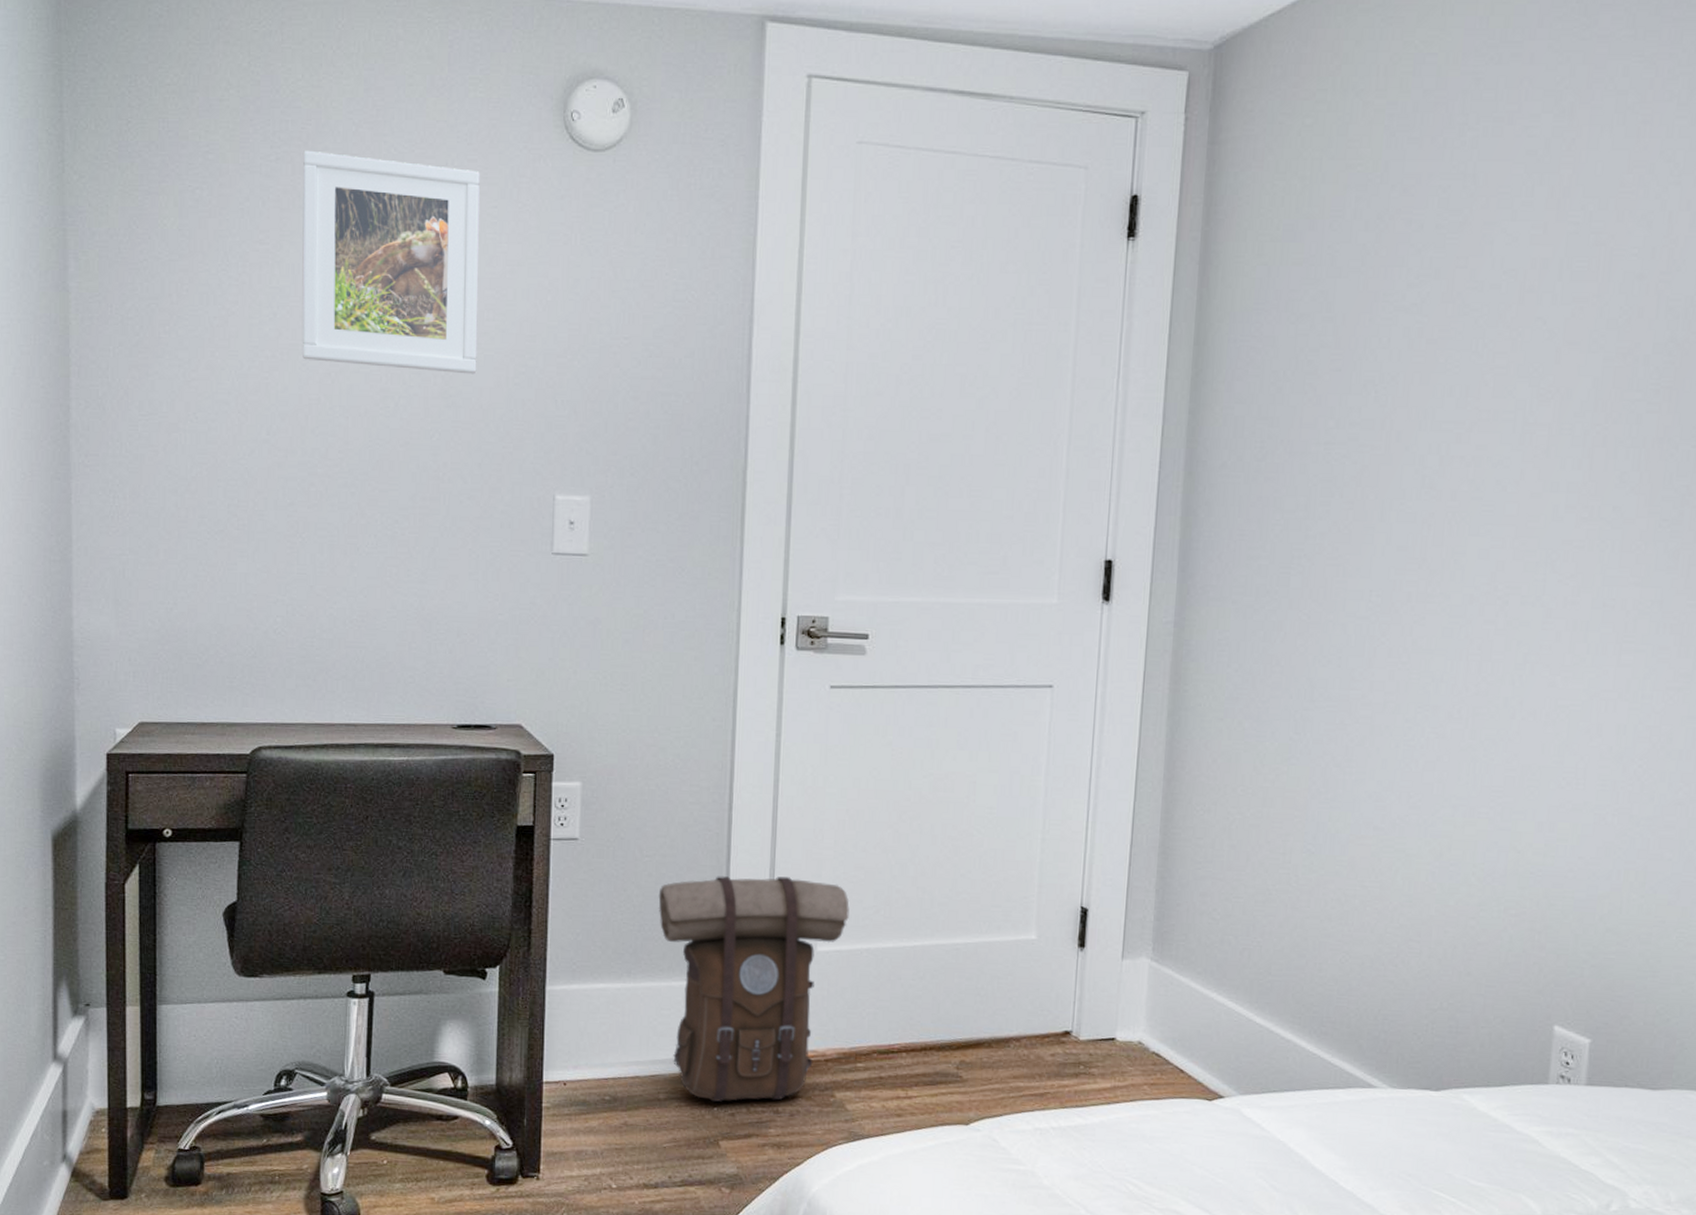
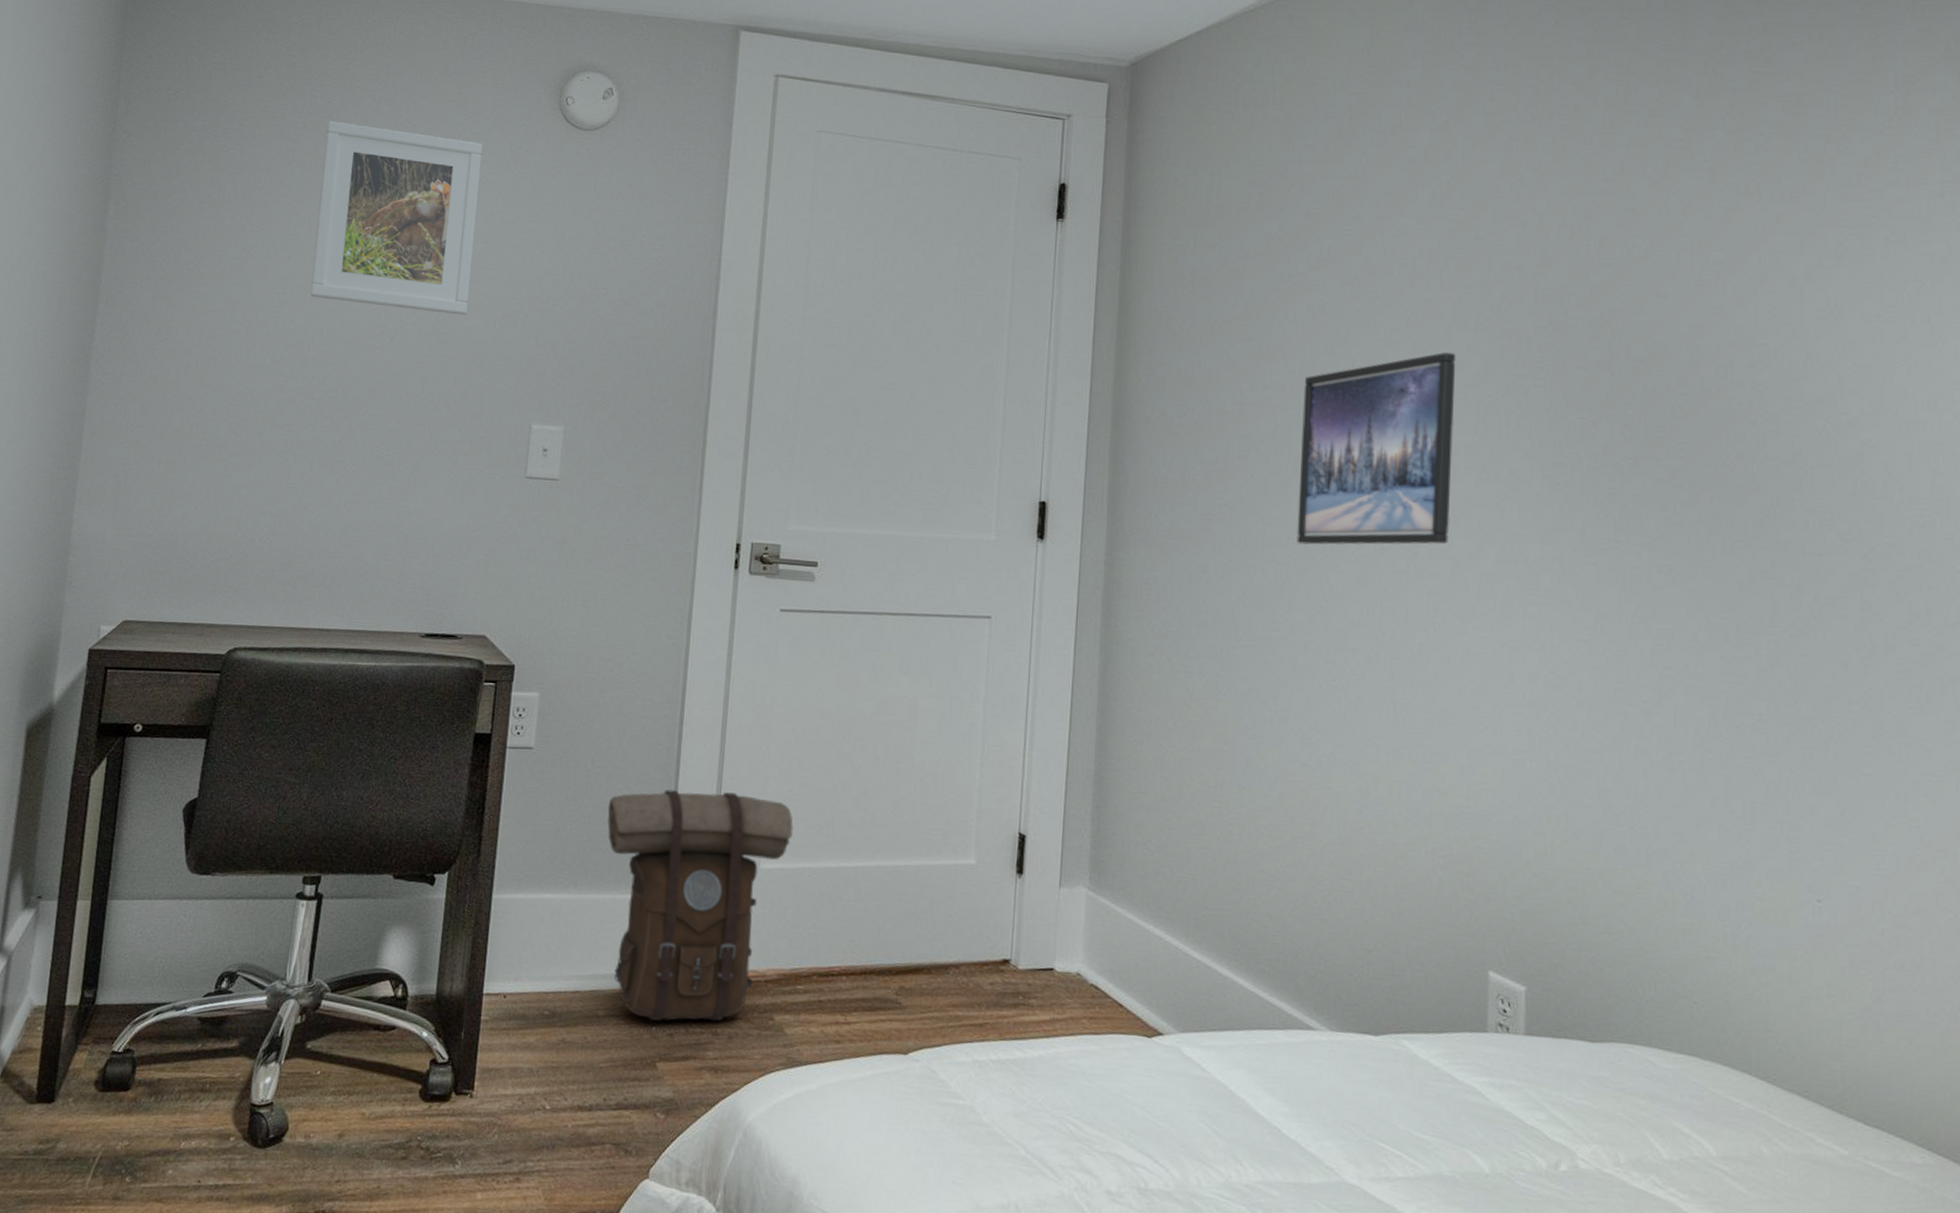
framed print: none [1380,376,1565,597] -> present [1296,351,1456,545]

